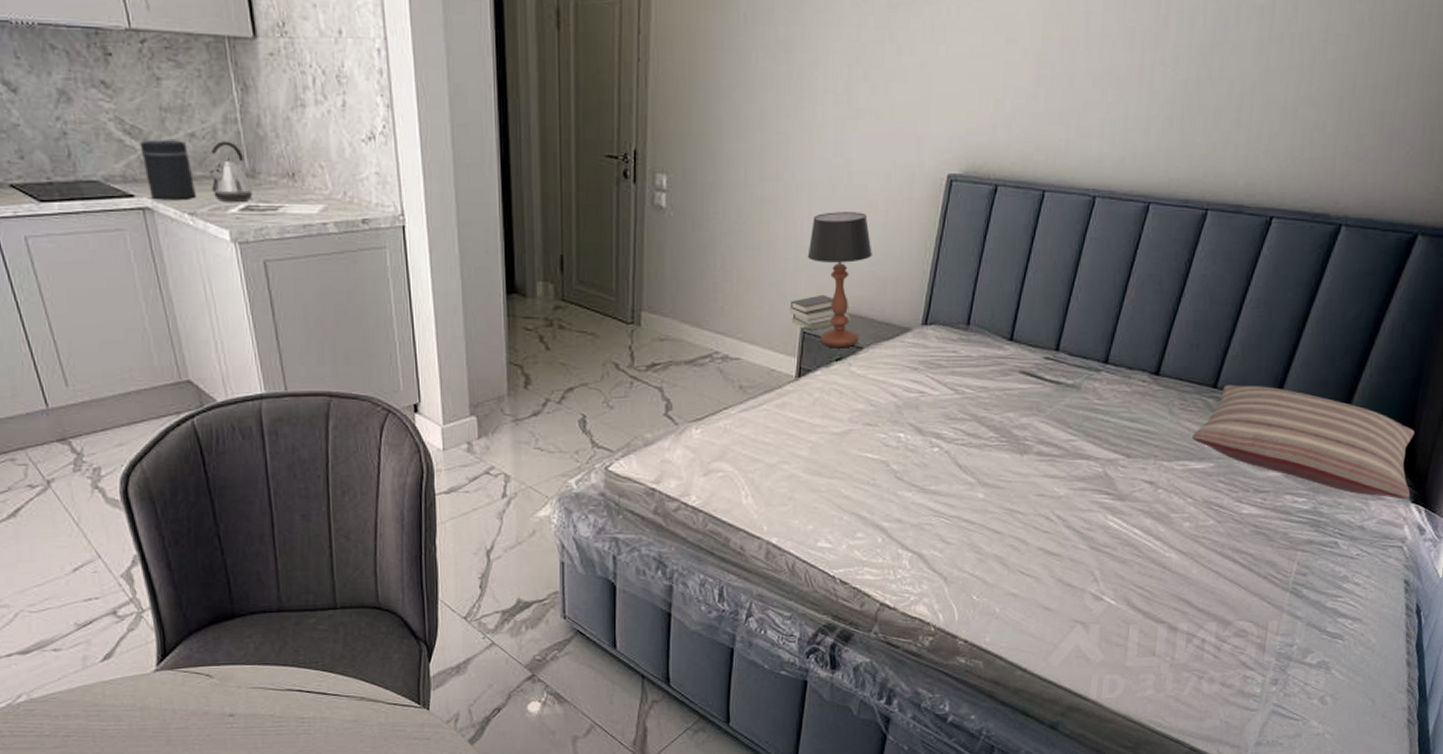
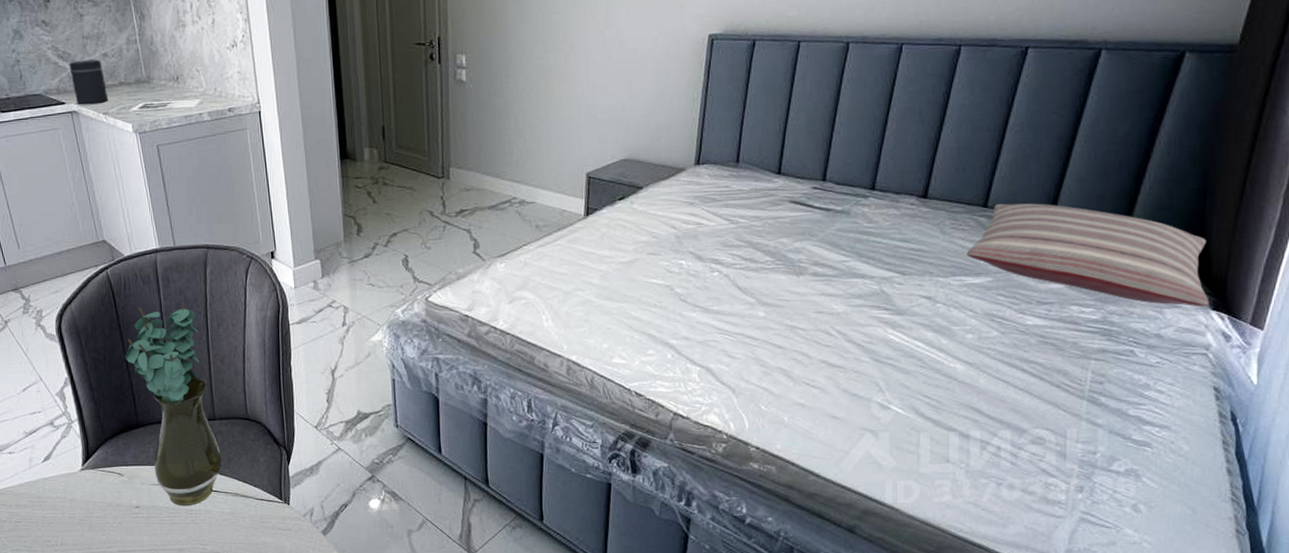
kettle: present [209,141,254,202] -> none [117,57,149,103]
vase: none [216,462,344,714] -> present [125,301,222,506]
books: present [789,294,851,330] -> none [575,144,630,175]
table lamp: present [807,212,872,348] -> none [588,72,646,190]

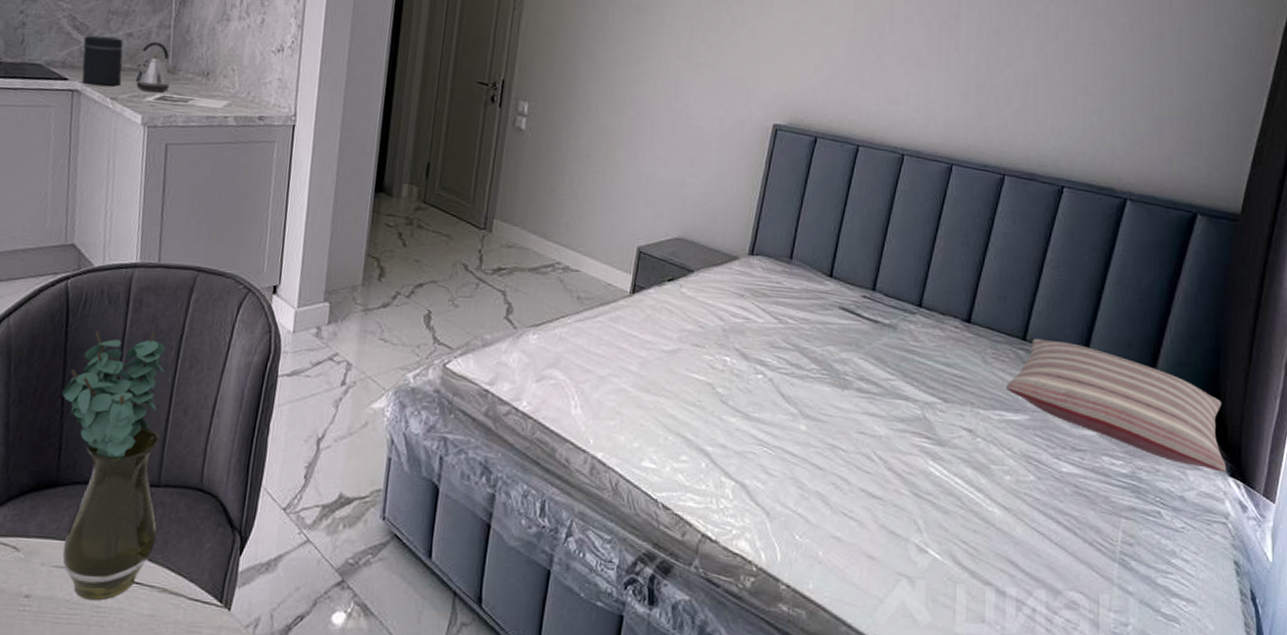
kettle: none [117,57,149,103] -> present [135,41,171,93]

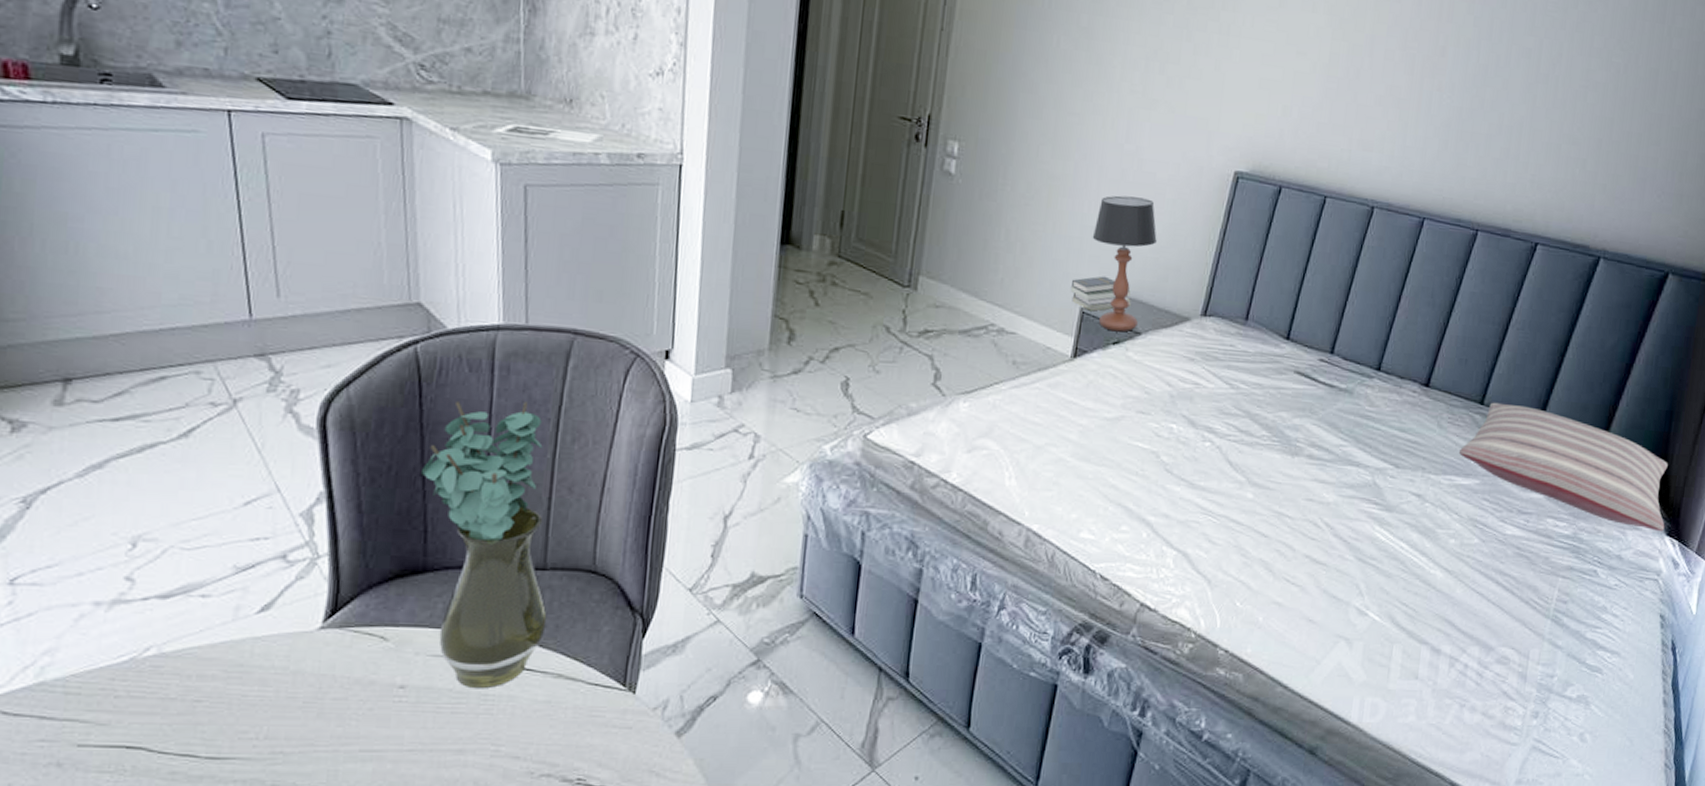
cylinder: present [81,35,124,87] -> none [409,49,463,114]
kettle: present [135,41,171,93] -> none [480,59,526,123]
books: none [628,218,684,251] -> present [1070,276,1131,312]
table lamp: none [647,147,705,270] -> present [1092,195,1157,332]

